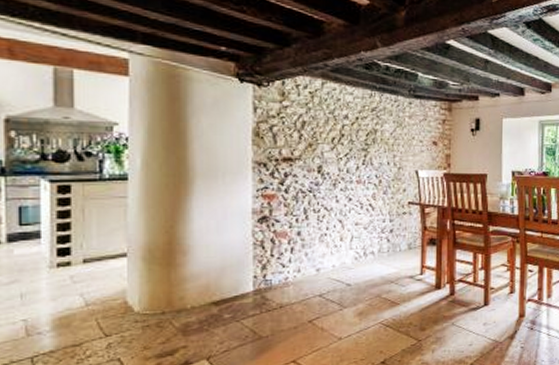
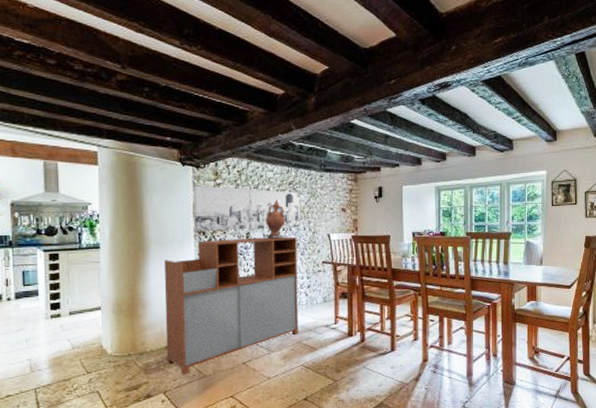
storage cabinet: none [212,172,379,337] -> present [163,237,298,375]
wall art: none [253,107,384,163] -> present [193,185,300,231]
lidded ewer: none [337,128,369,175] -> present [262,199,288,239]

